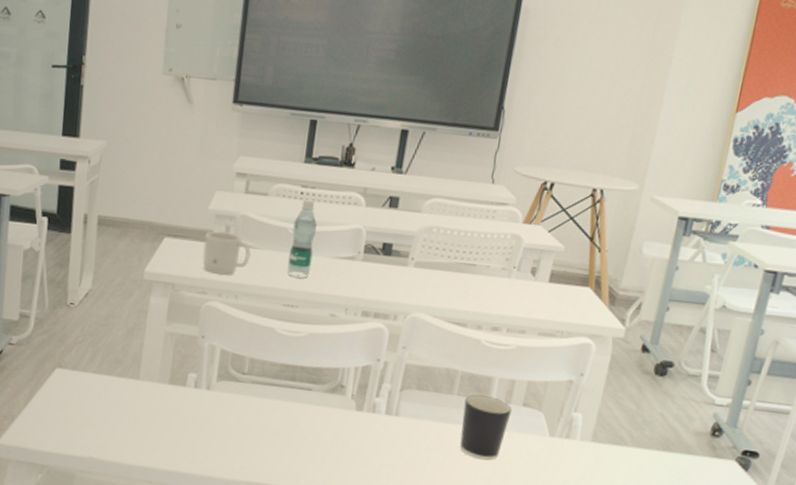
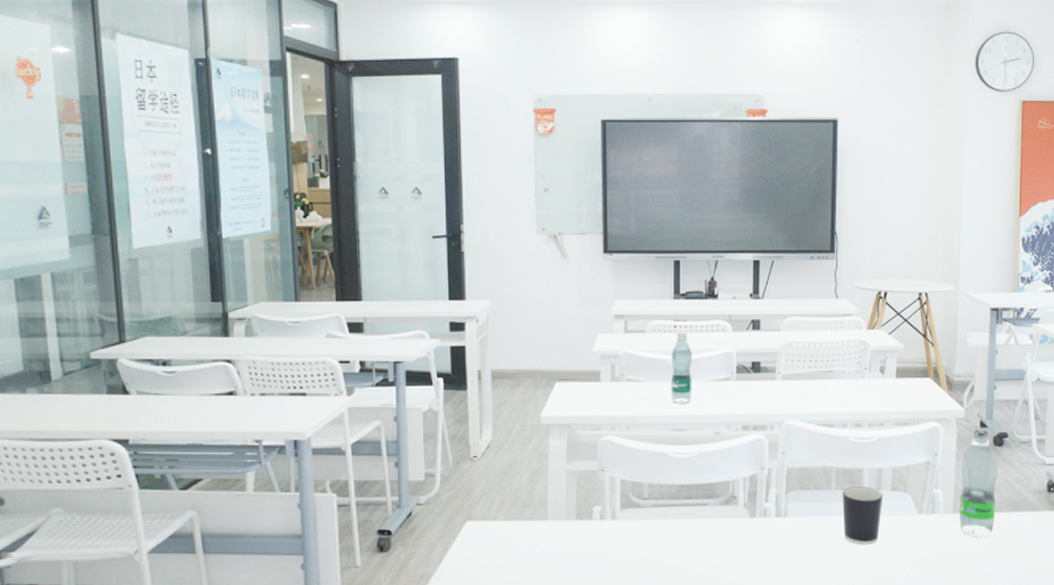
mug: present [202,230,251,275] -> none [592,369,636,410]
bottle: none [597,354,656,474] -> present [959,430,997,537]

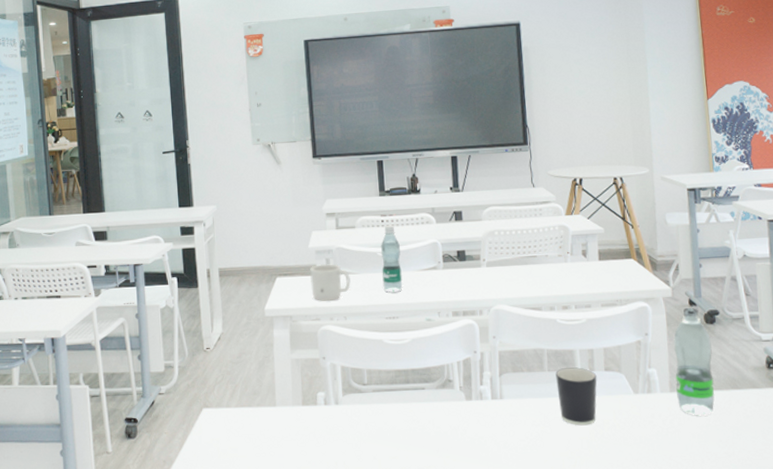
mug: none [592,369,636,410] -> present [309,263,351,301]

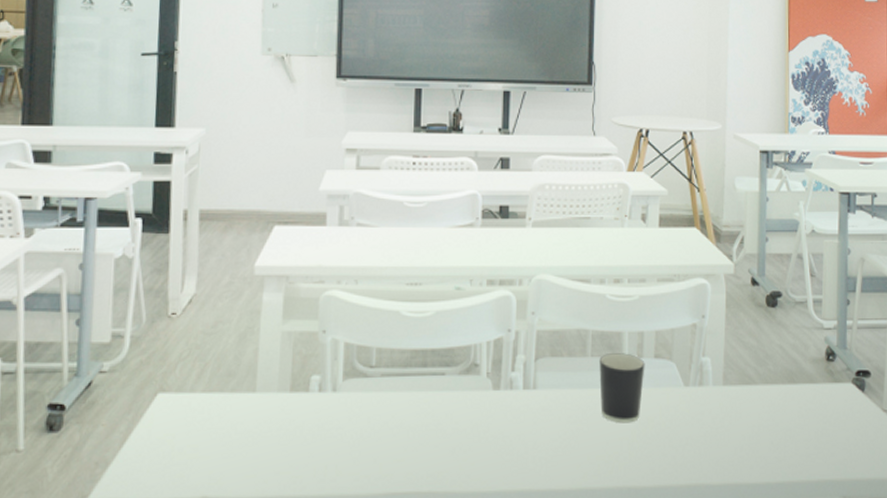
mug: present [309,263,351,301] -> none [316,211,368,259]
bottle: present [381,225,403,293] -> none [407,168,432,254]
bottle: present [674,308,715,416] -> none [730,288,771,414]

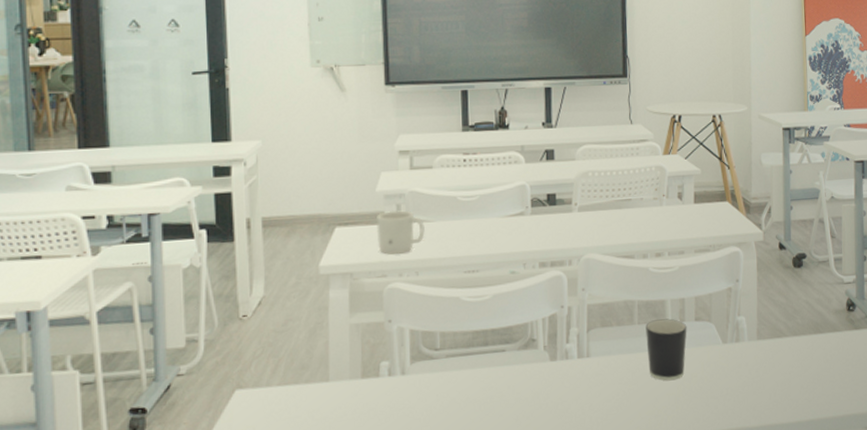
mug: none [316,211,368,259] -> present [375,209,425,254]

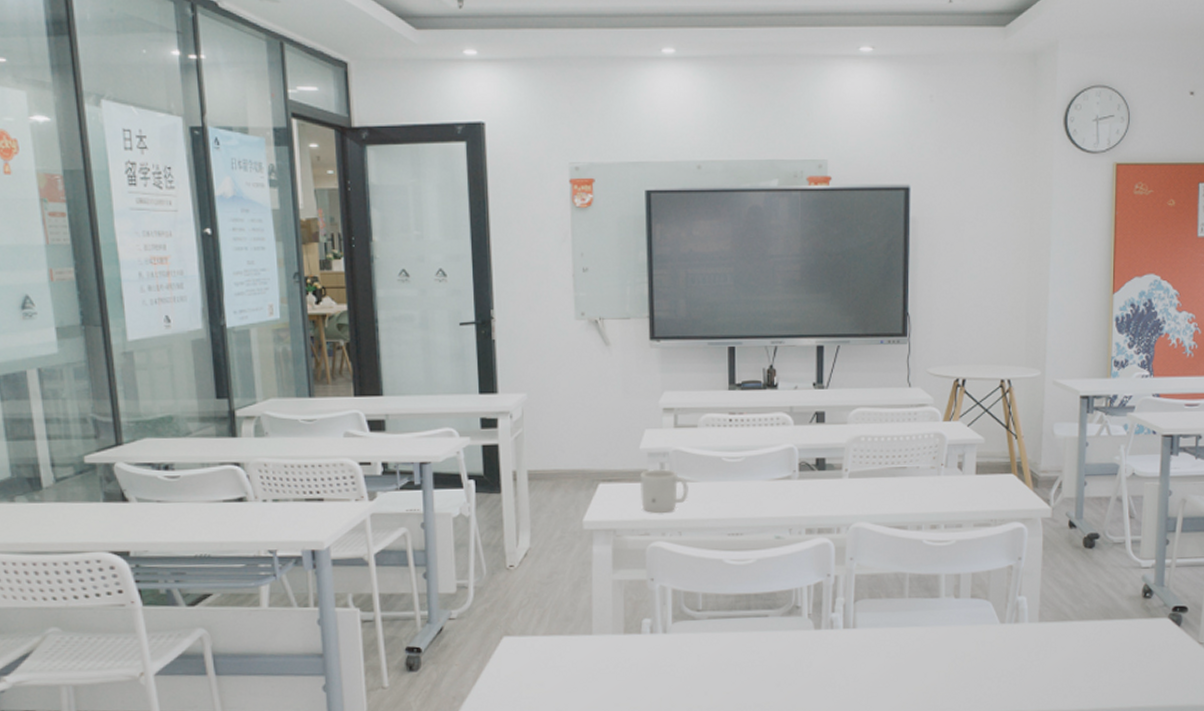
mug: present [645,318,687,381] -> none [917,594,962,658]

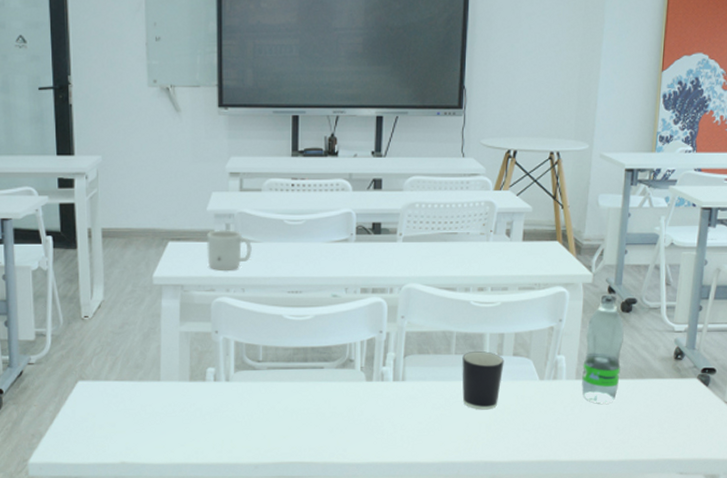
mug: none [917,594,962,658] -> present [462,351,504,410]
bottle: none [1046,530,1088,648] -> present [582,295,624,404]

